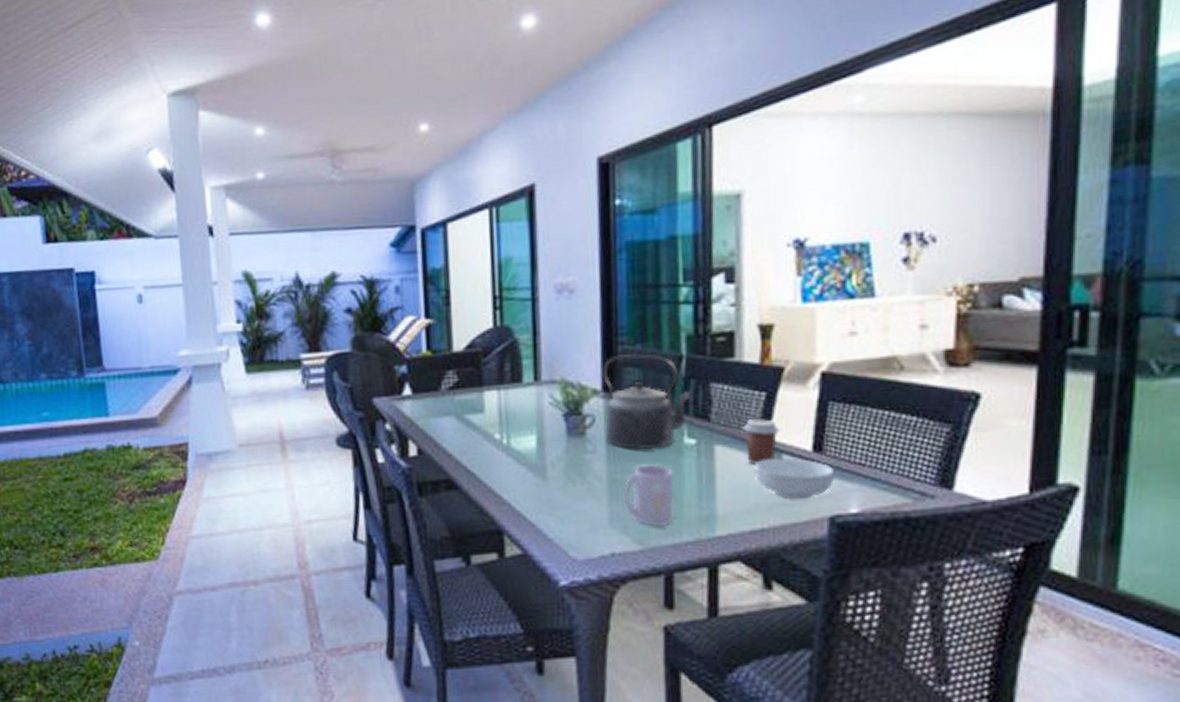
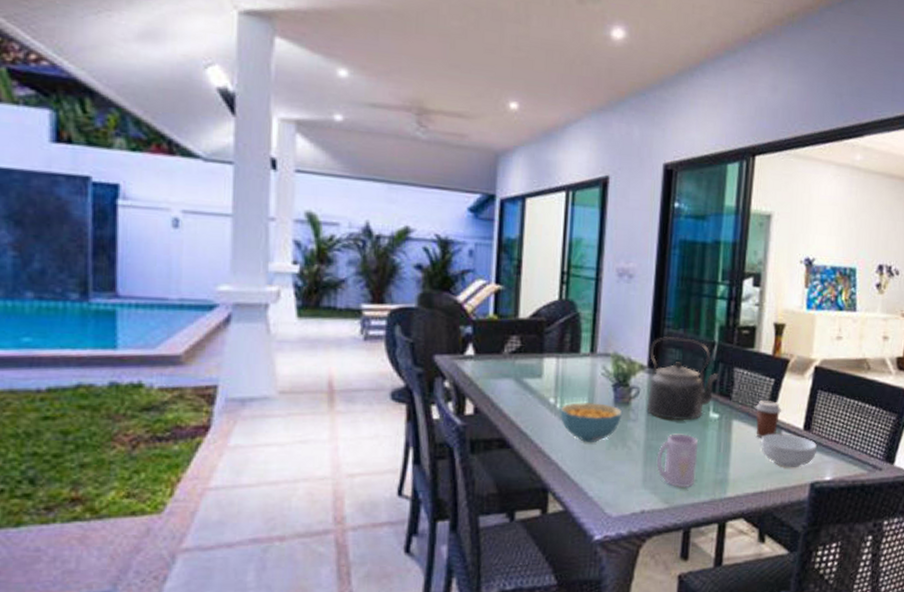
cereal bowl: none [507,435,577,479] -> present [560,401,622,442]

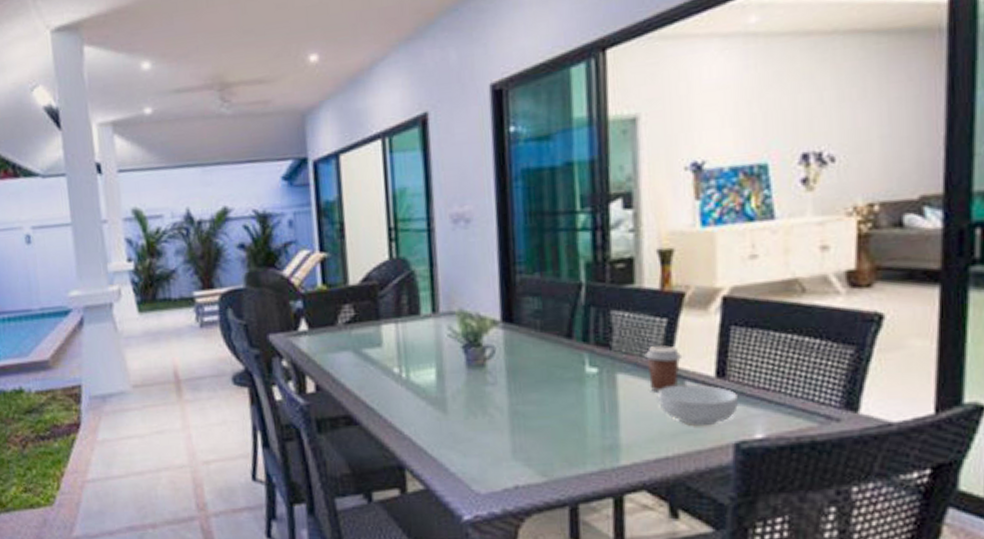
cereal bowl: present [560,401,622,442] -> none [406,368,478,413]
kettle: present [646,335,719,421] -> none [499,282,592,381]
mug: present [656,433,698,488] -> none [525,394,577,458]

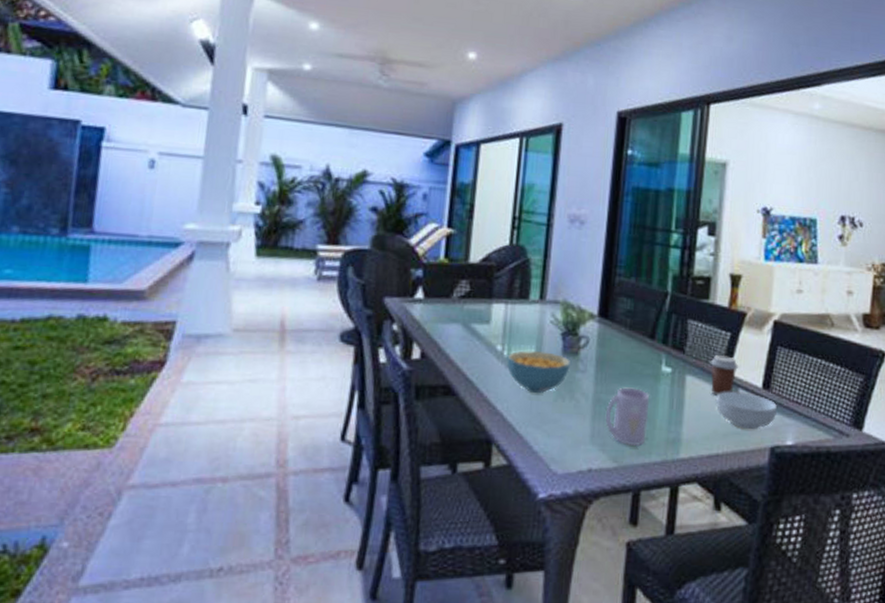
cereal bowl: none [406,368,478,413] -> present [507,350,570,393]
mug: none [525,394,577,458] -> present [605,387,649,447]

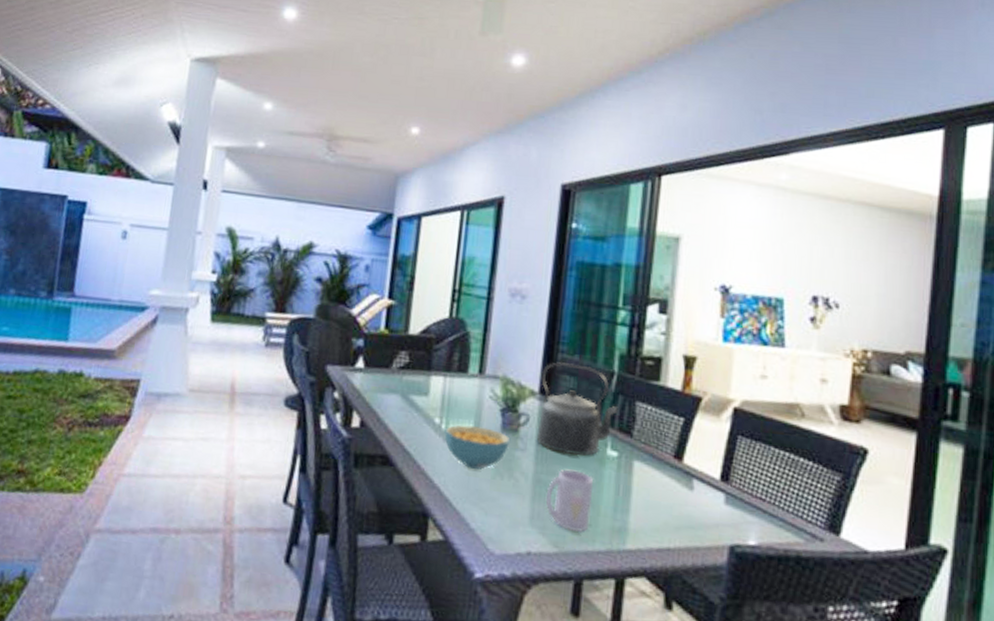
kettle: none [596,284,672,374] -> present [536,361,618,456]
coffee cup: present [710,354,739,397] -> none [660,441,694,486]
cereal bowl: present [716,391,777,430] -> none [667,480,737,525]

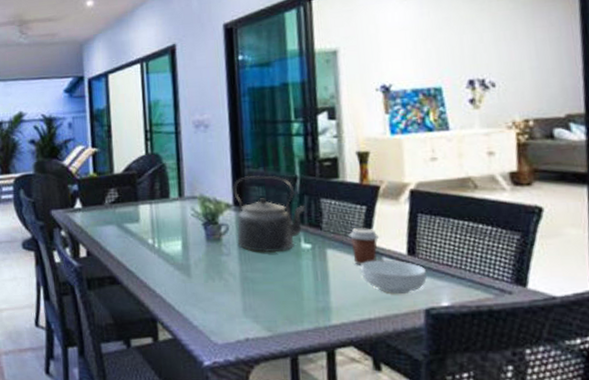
cereal bowl: present [444,424,510,470] -> none [158,240,215,276]
mug: present [545,469,593,533] -> none [253,265,296,317]
coffee cup: none [660,441,694,486] -> present [348,227,380,267]
cereal bowl: none [667,480,737,525] -> present [361,260,427,295]

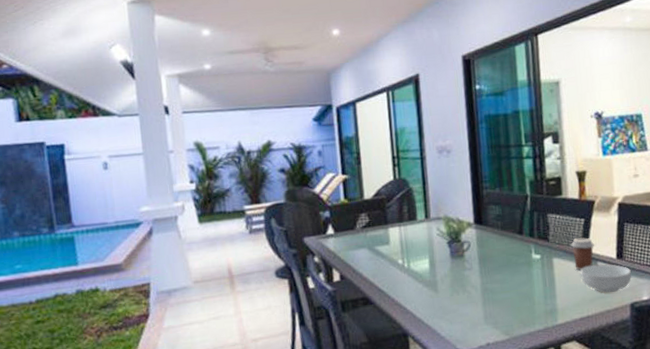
kettle: present [232,175,306,253] -> none [472,195,536,265]

